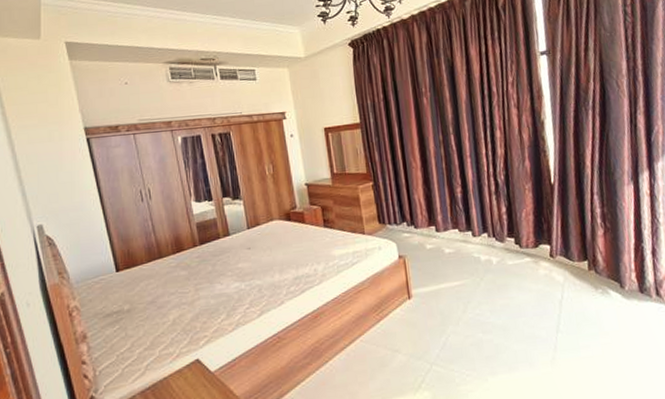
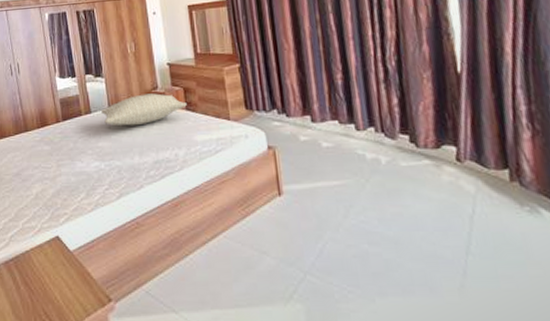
pillow: none [240,212,325,246] -> present [101,93,187,126]

